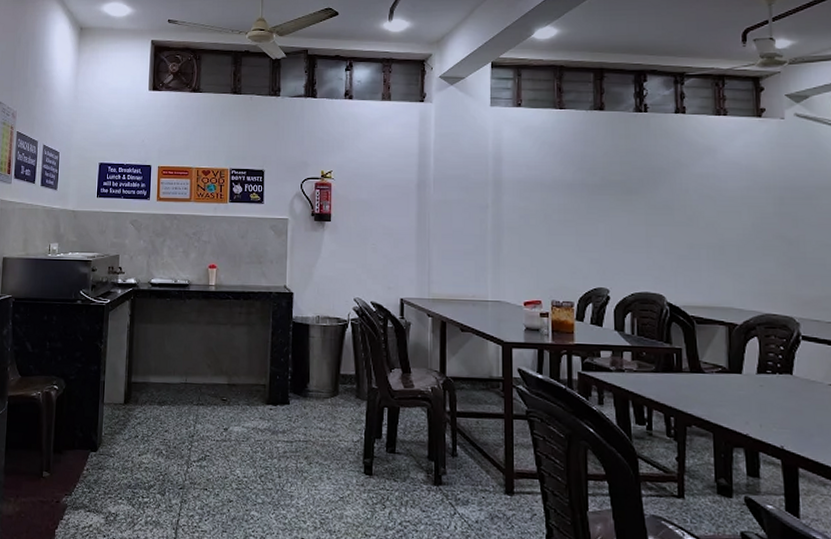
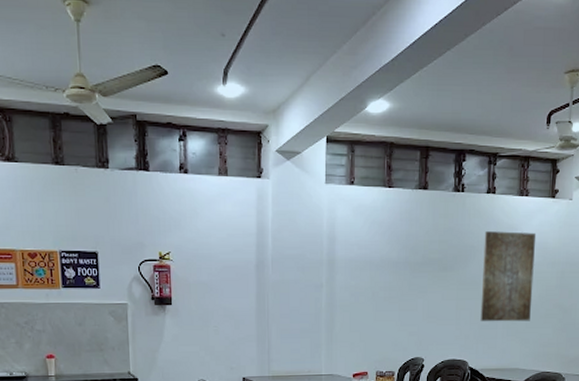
wall art: none [675,153,744,253] -> present [480,231,537,322]

